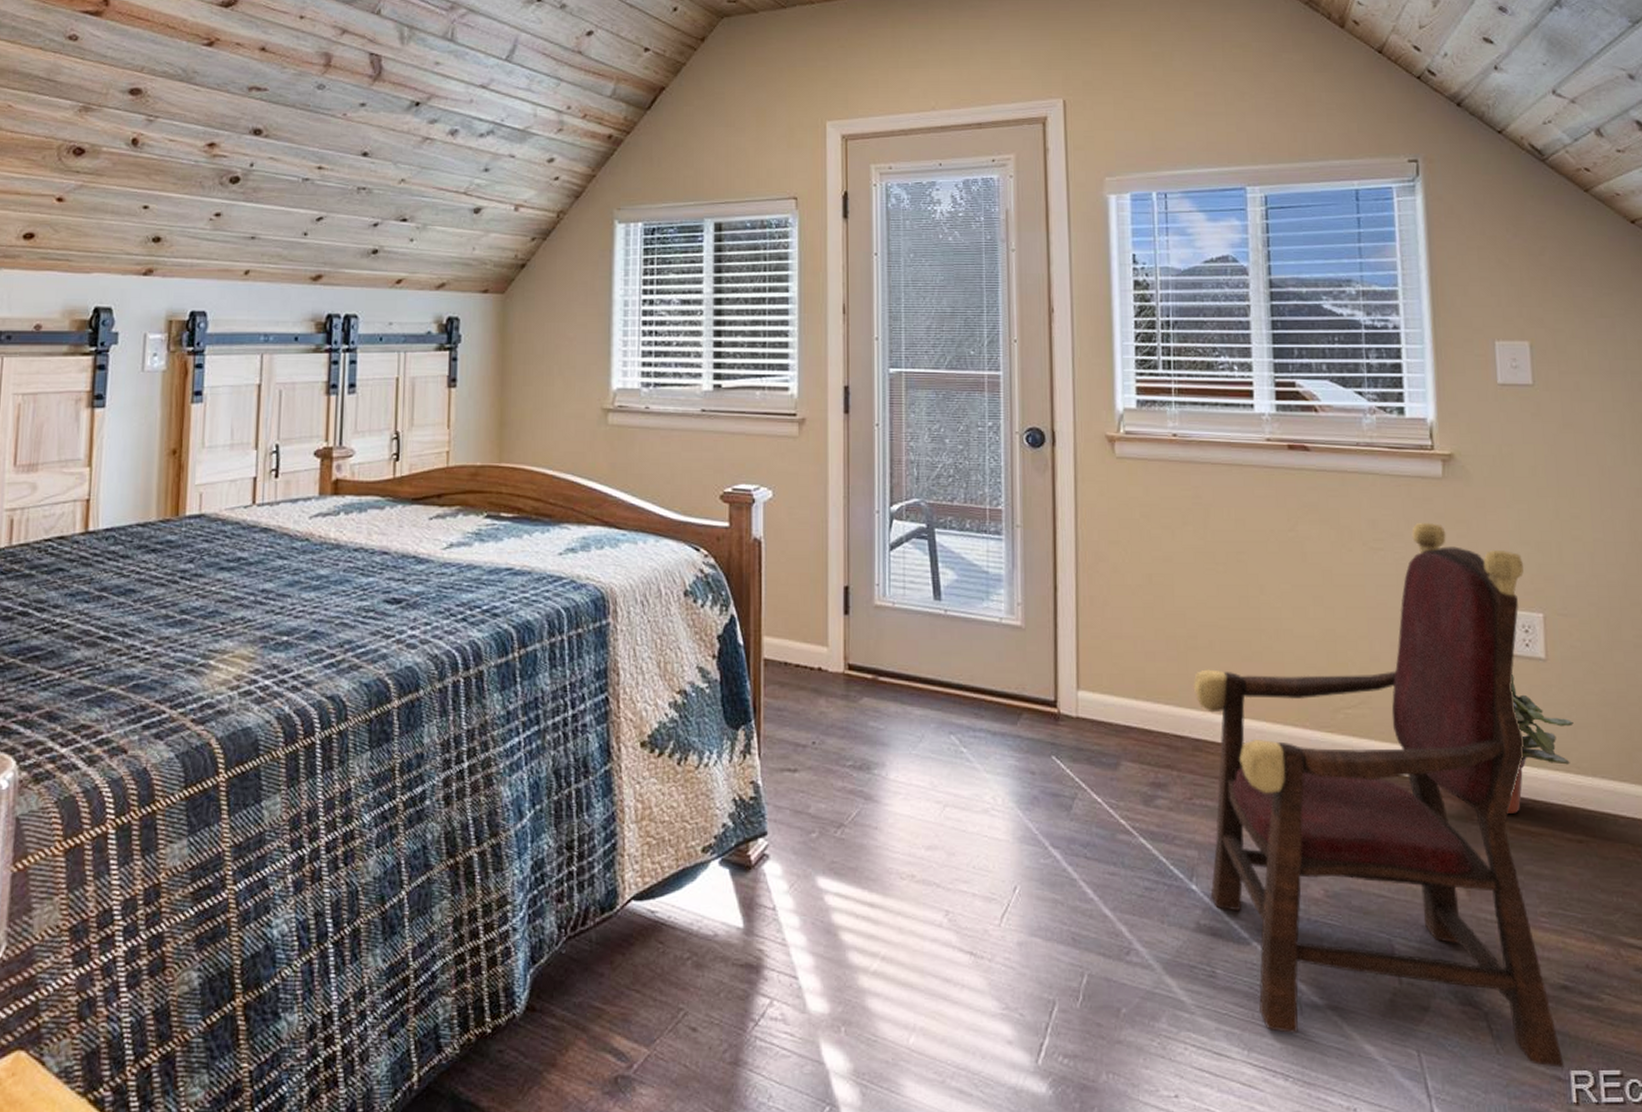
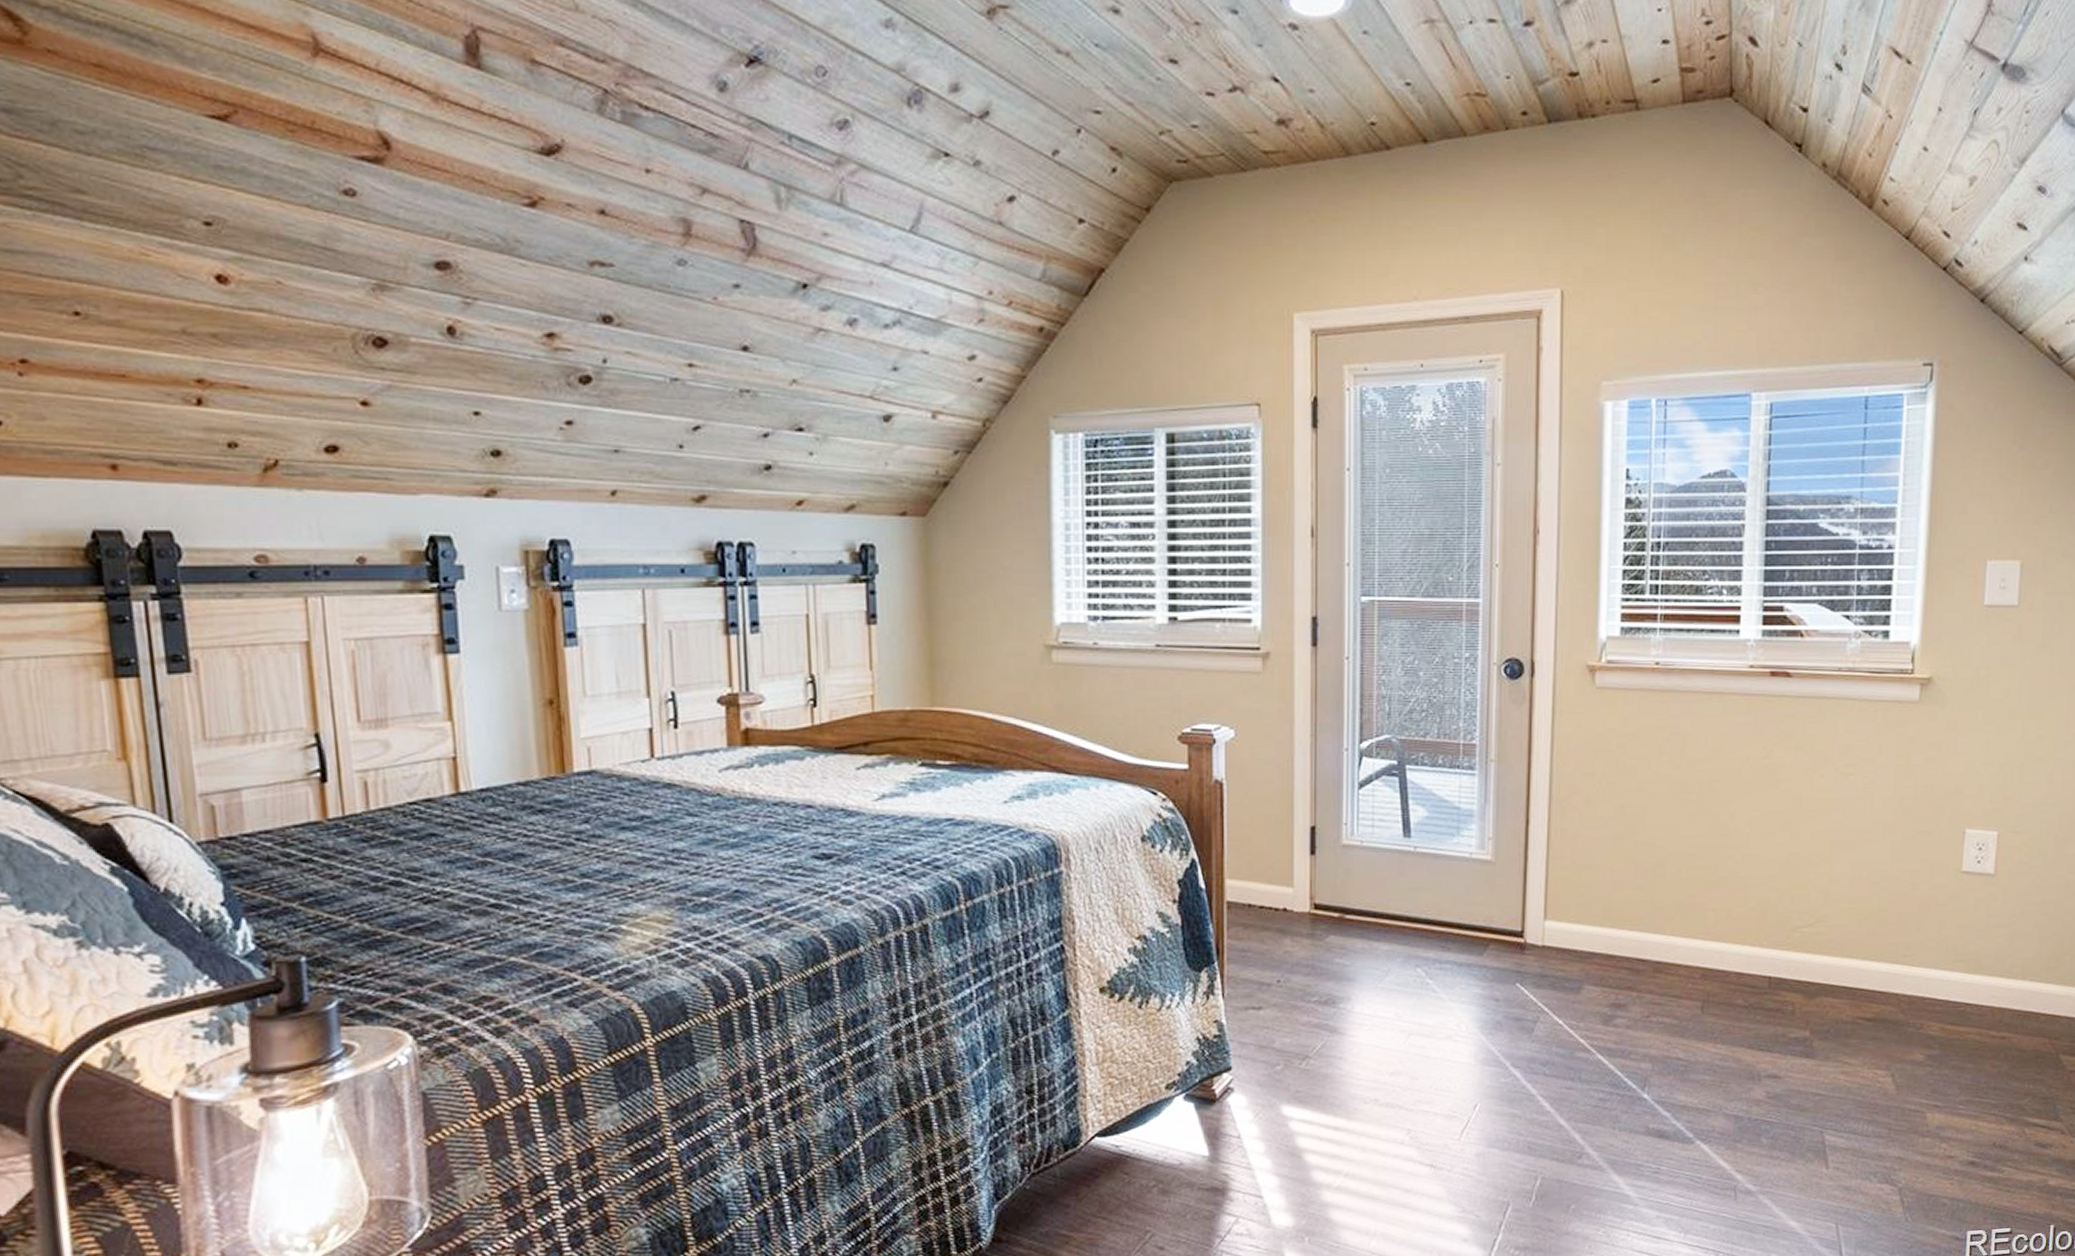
armchair: present [1193,522,1564,1068] -> none [1658,746,1985,1230]
potted plant: present [1507,675,1574,813] -> none [1940,890,2012,1016]

